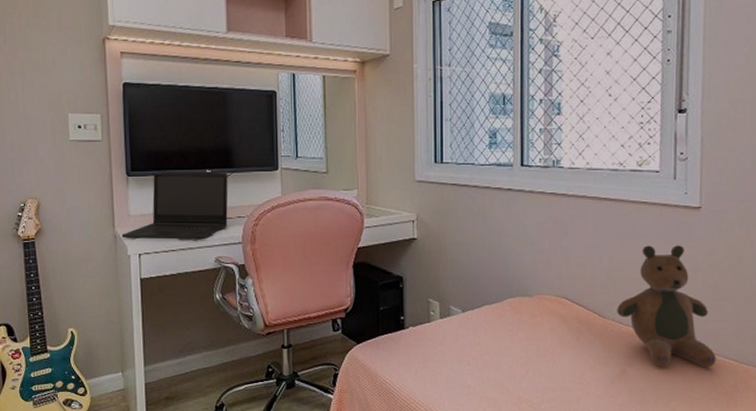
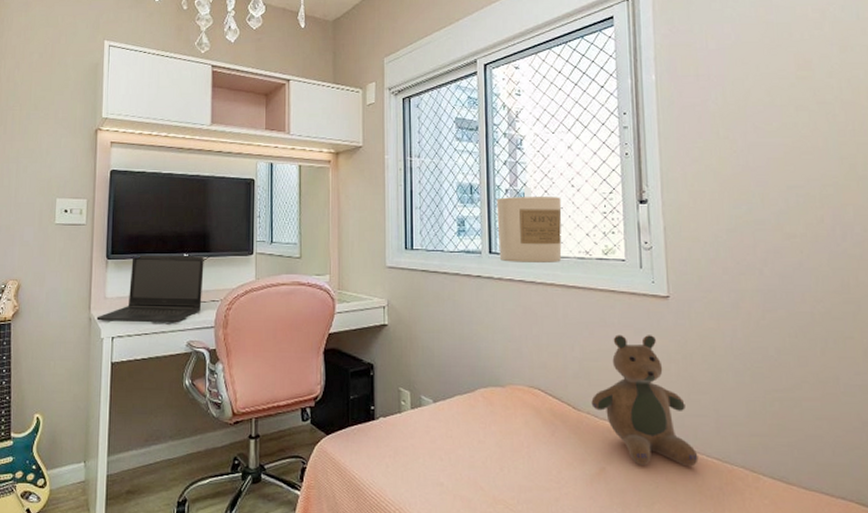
candle: none [530,96,597,175] -> present [496,186,562,262]

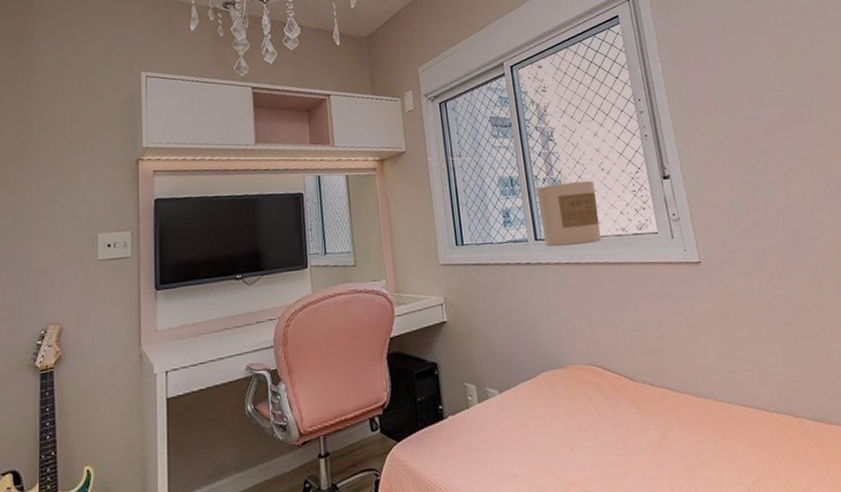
laptop: present [96,255,204,323] -> none [148,275,259,356]
teddy bear: present [591,335,699,467] -> none [645,300,749,426]

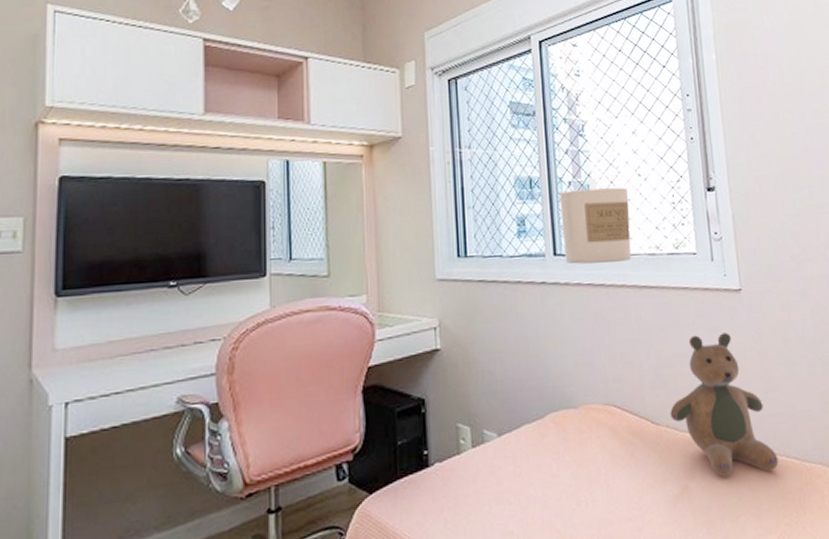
teddy bear: none [645,300,749,426] -> present [670,332,779,477]

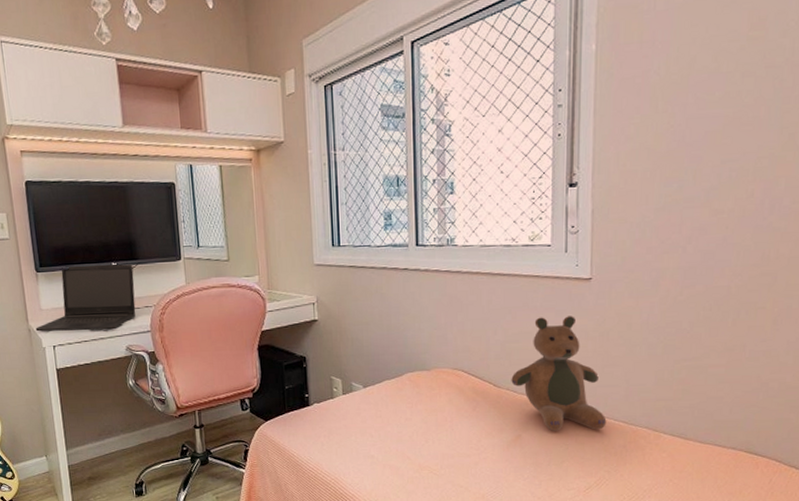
laptop: none [41,283,199,383] -> present [35,264,136,332]
candle: present [559,177,632,264] -> none [423,175,490,254]

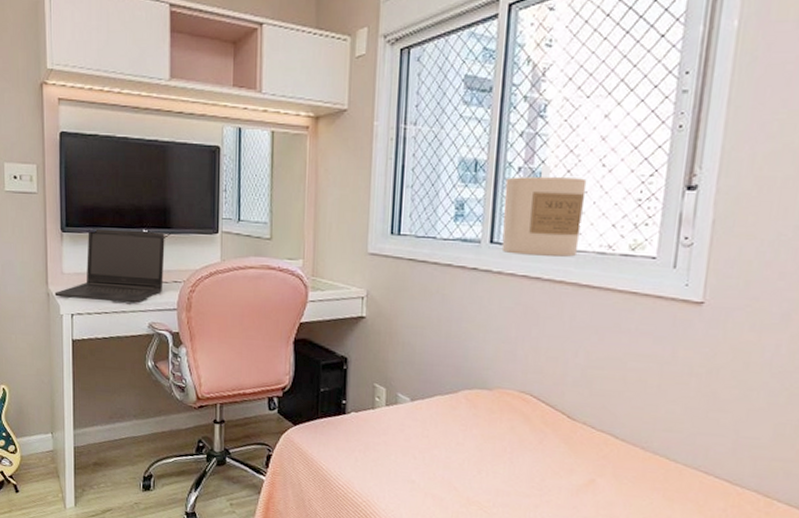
candle: none [423,175,490,254] -> present [501,164,587,257]
teddy bear: present [511,316,607,431] -> none [589,342,705,486]

